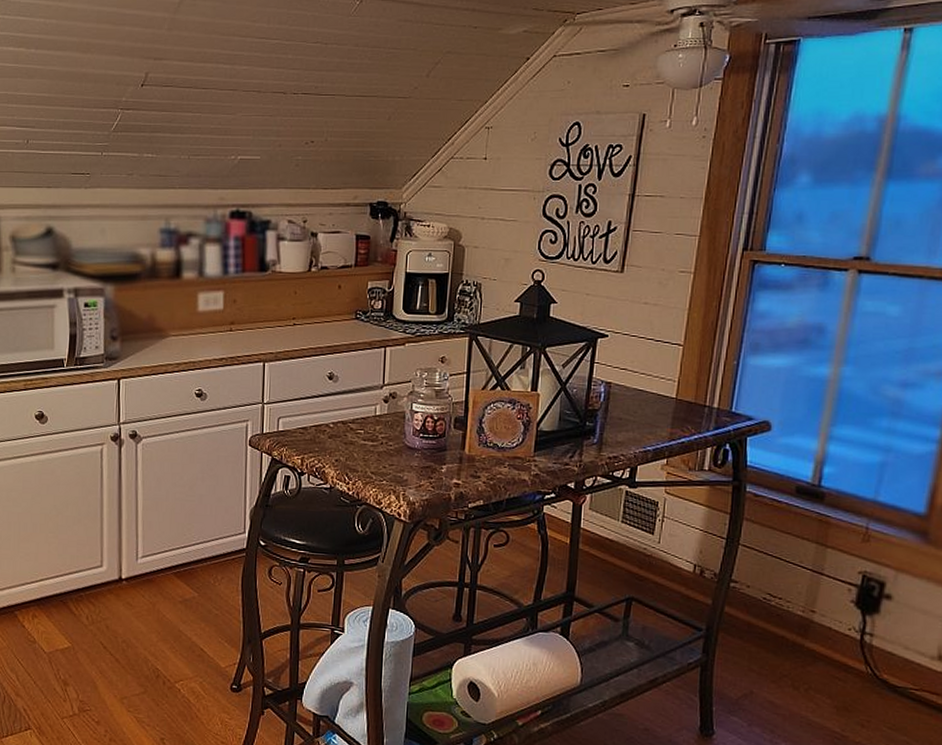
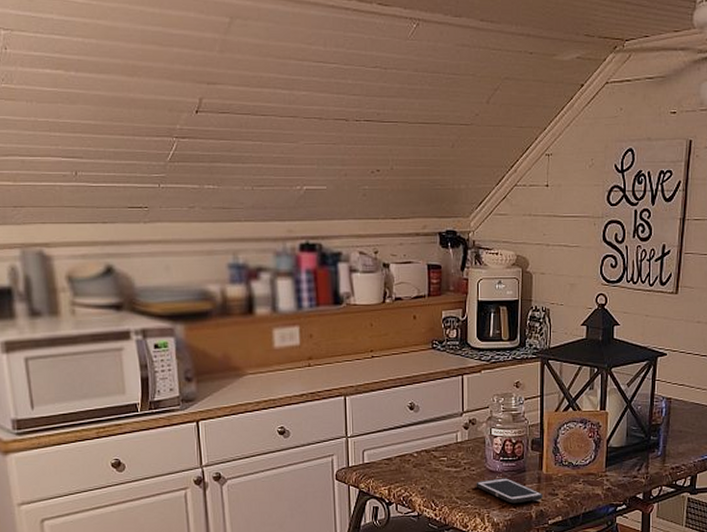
cell phone: none [392,455,464,484] -> present [476,478,543,504]

